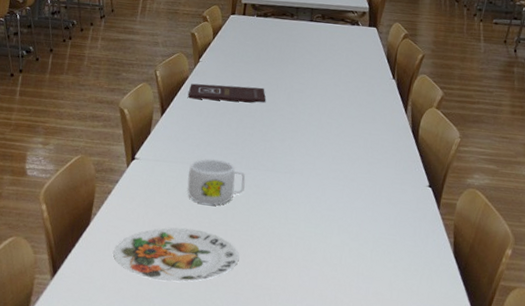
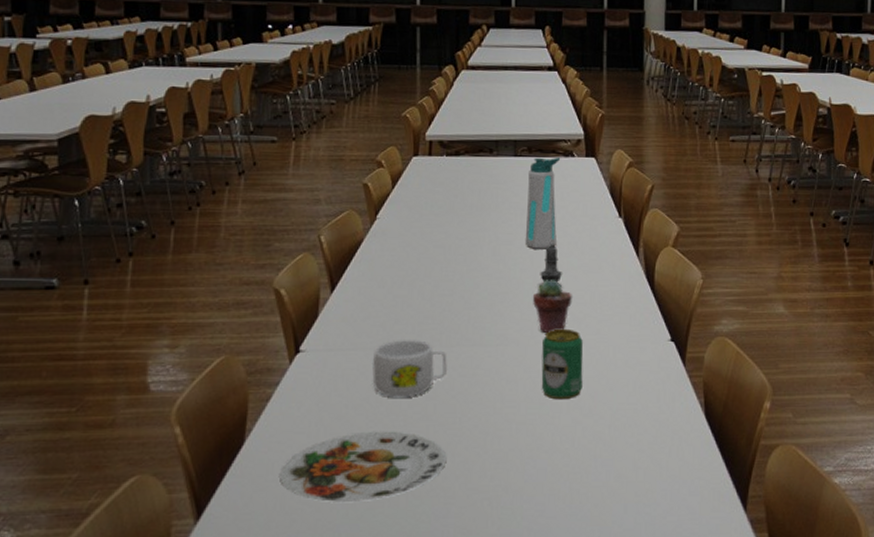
book: present [188,83,266,103] -> none [365,243,466,267]
water bottle: none [313,23,348,99] -> present [524,157,561,249]
potted succulent: none [316,124,350,169] -> present [533,280,573,334]
beverage can: none [319,165,355,224] -> present [541,328,584,400]
salt shaker: none [324,94,343,131] -> present [540,242,563,287]

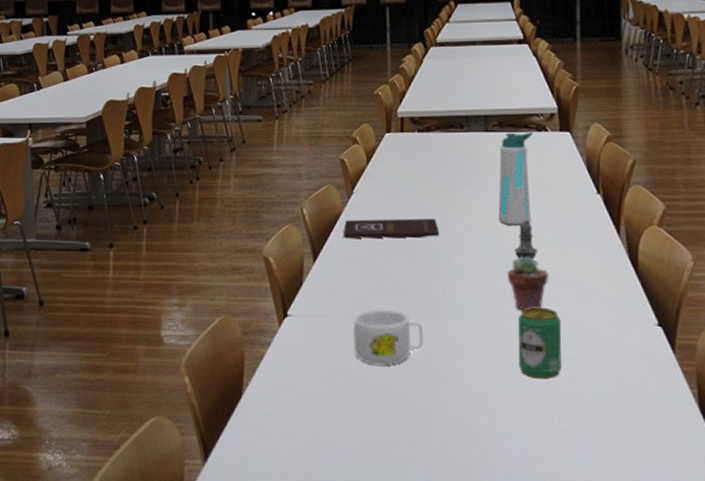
plate: present [280,431,447,502] -> none [273,395,426,461]
book: none [365,243,466,267] -> present [344,218,440,239]

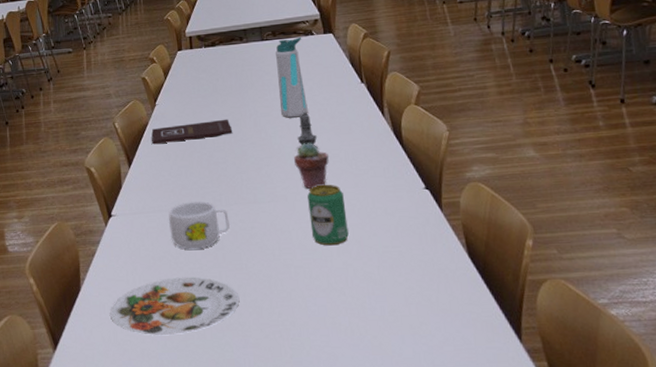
plate: none [273,395,426,461] -> present [110,277,240,335]

